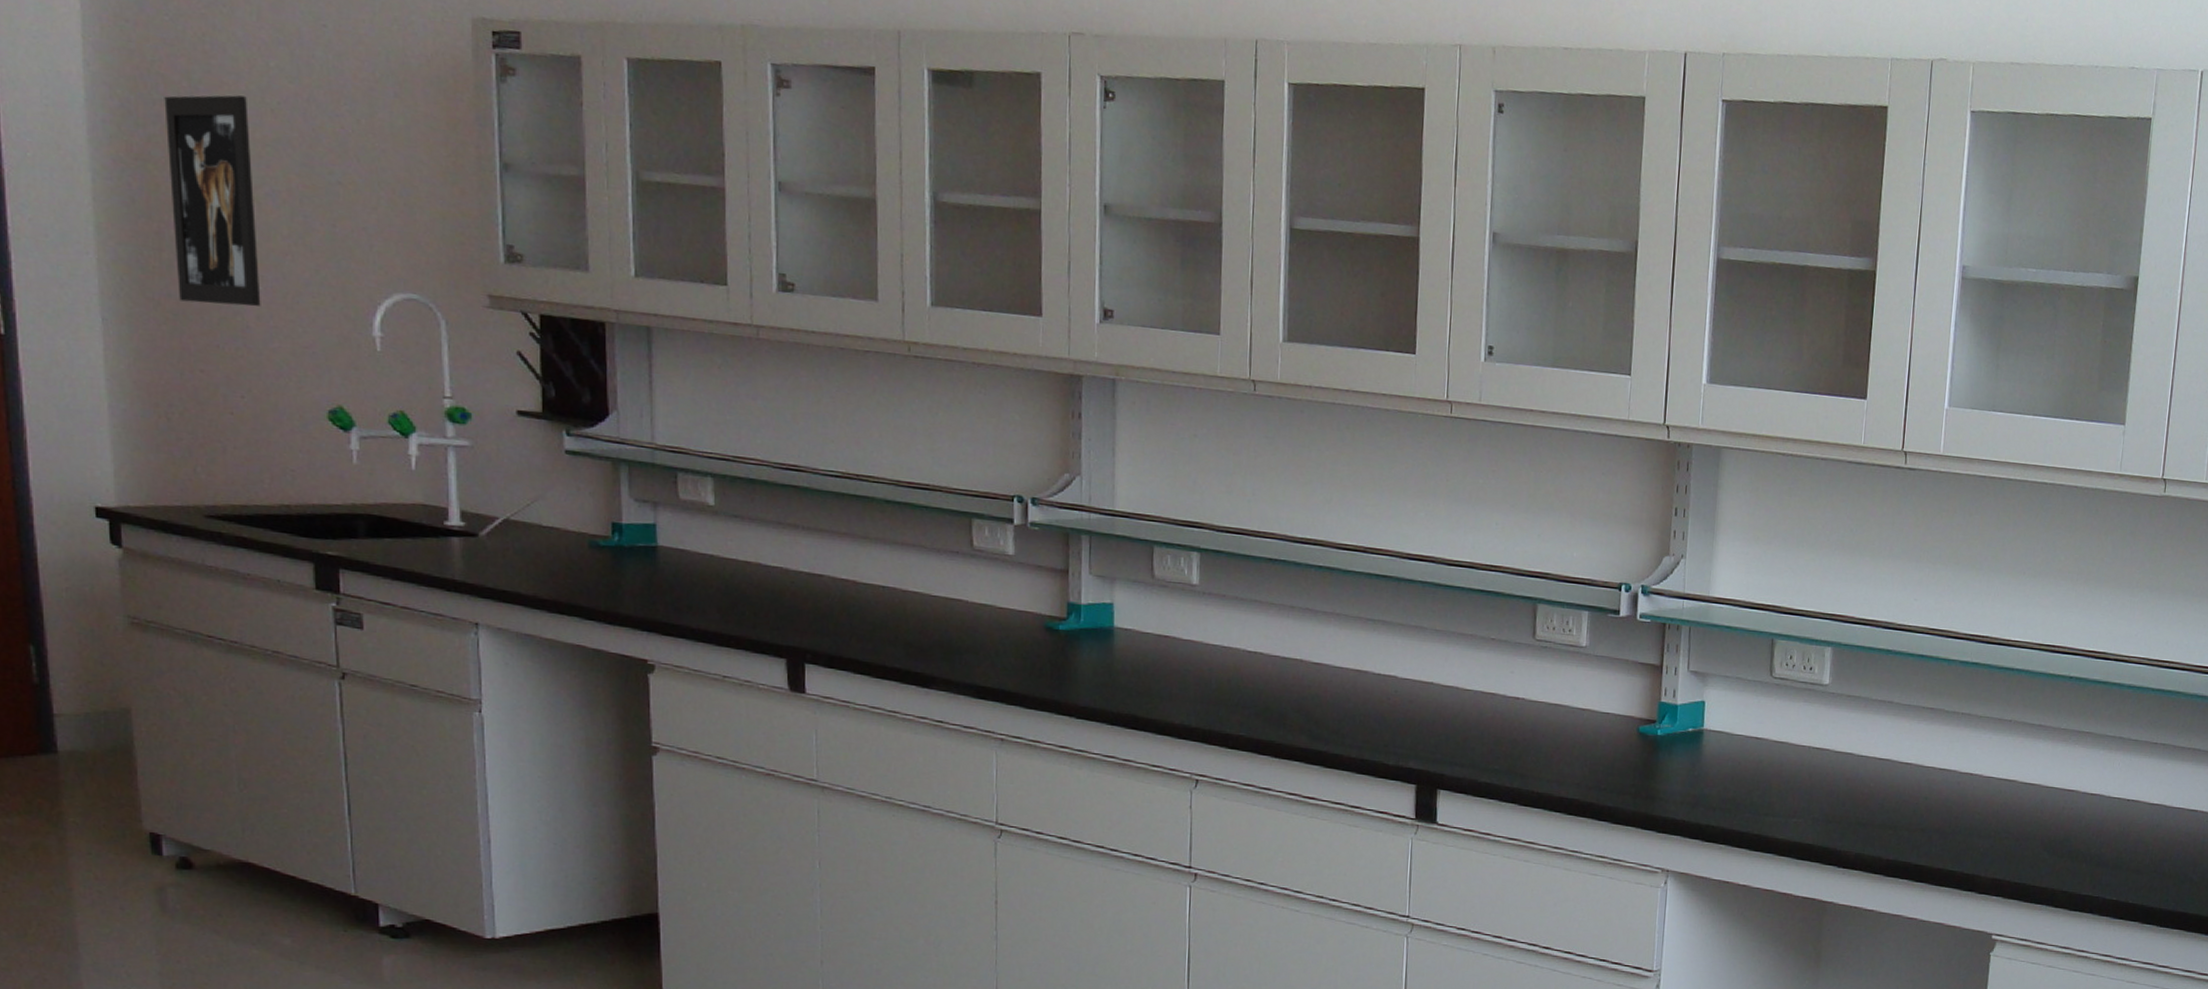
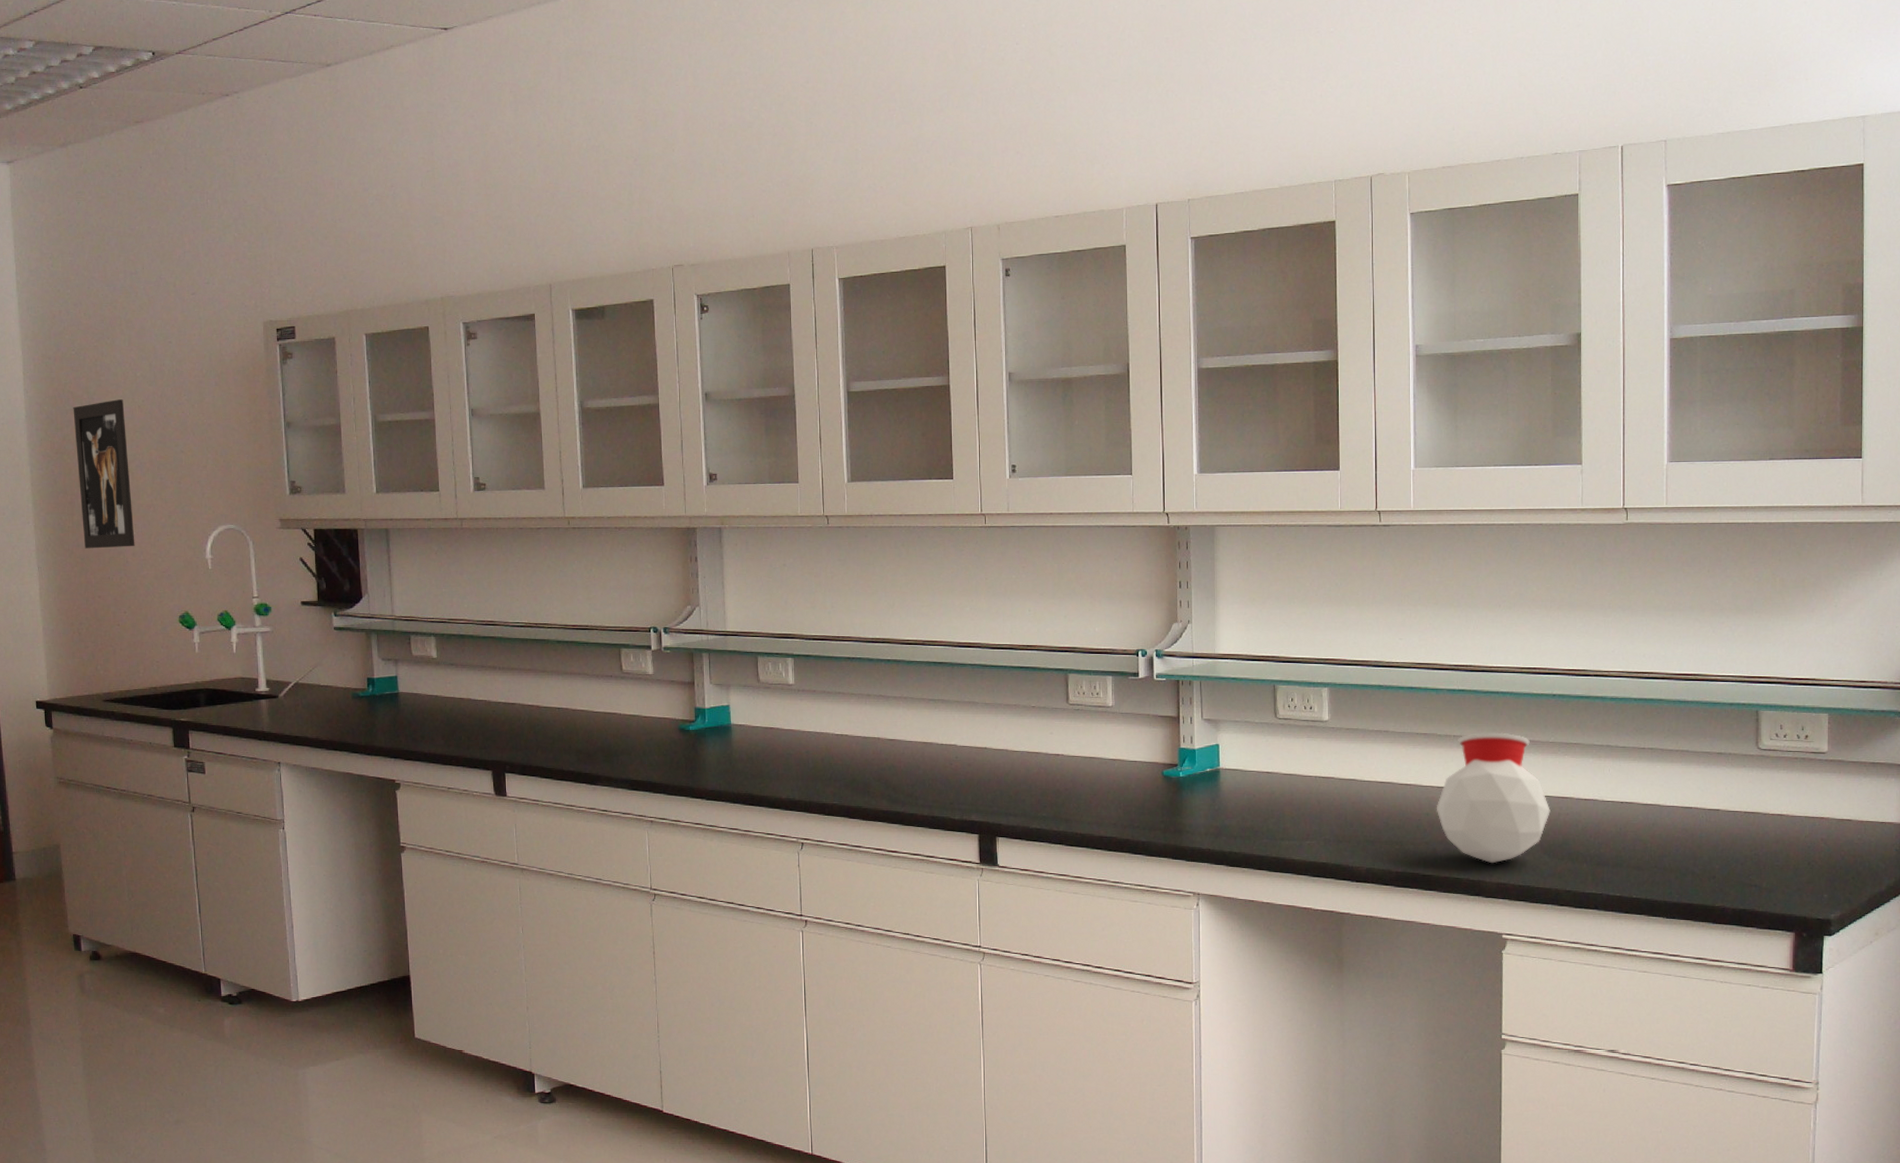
jar: none [1935,712,2055,857] -> present [1436,732,1550,864]

